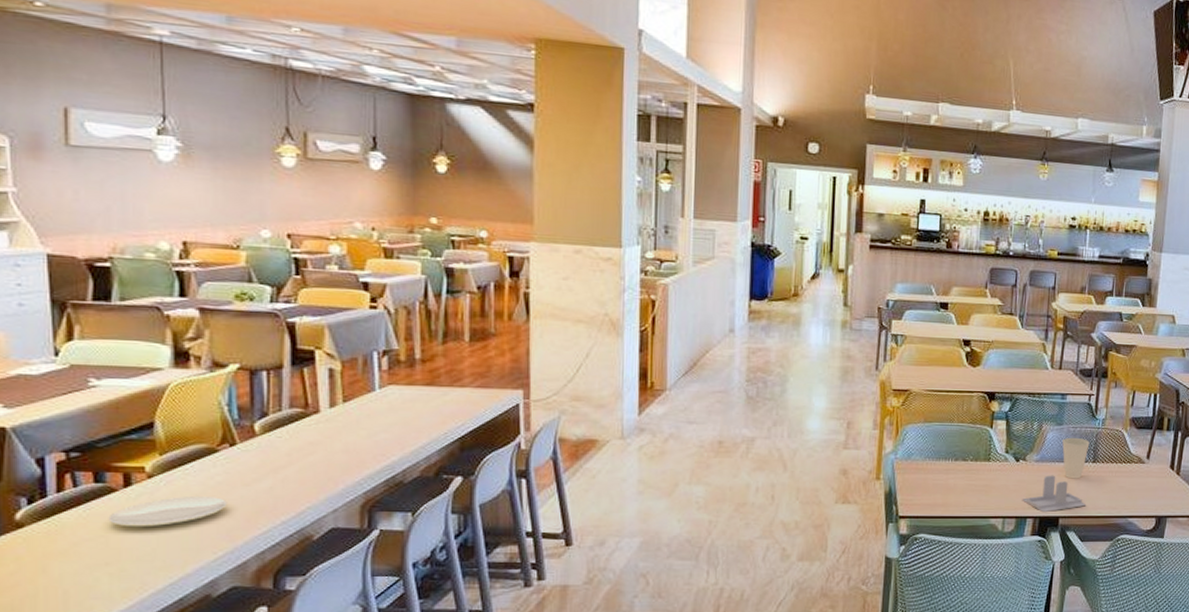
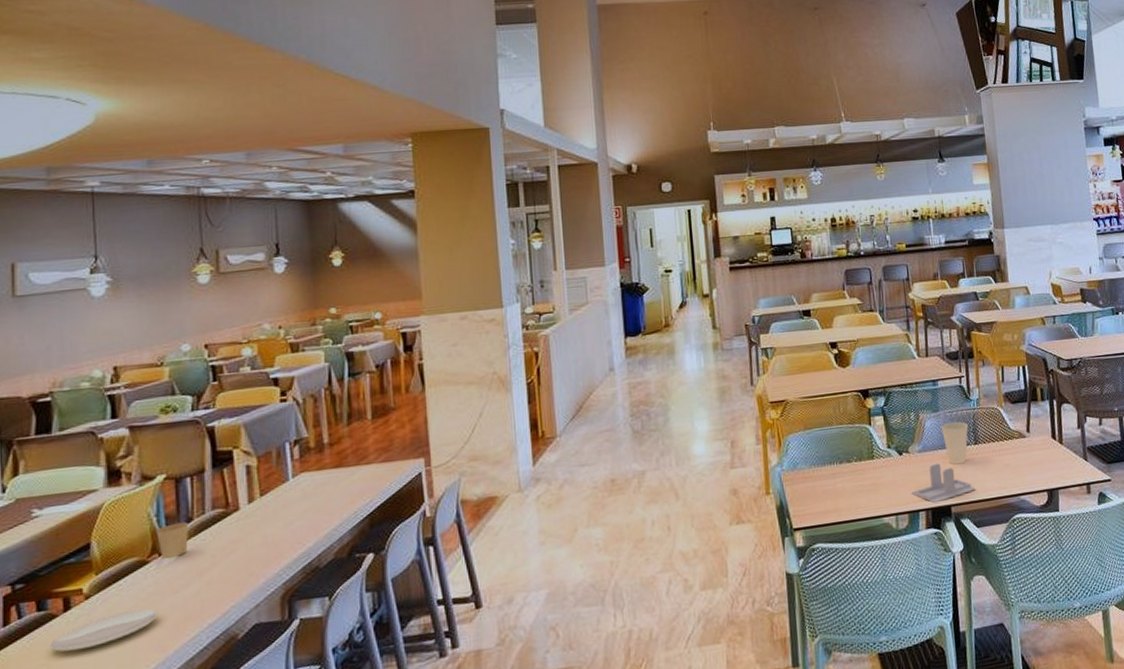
dixie cup: none [227,416,263,450] -> present [156,522,188,559]

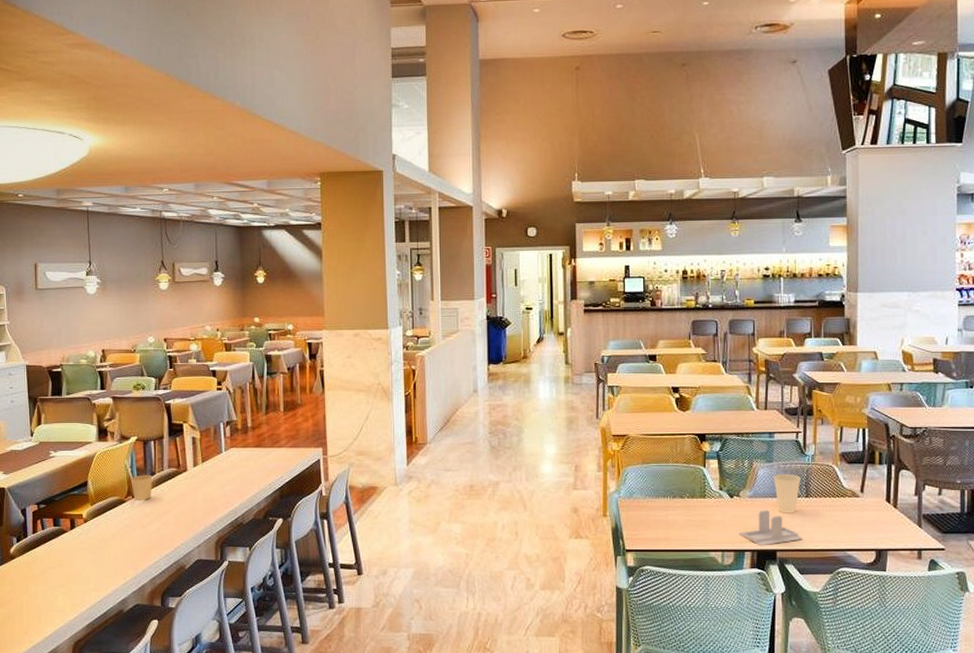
plate: present [50,608,158,652] -> none [62,536,132,559]

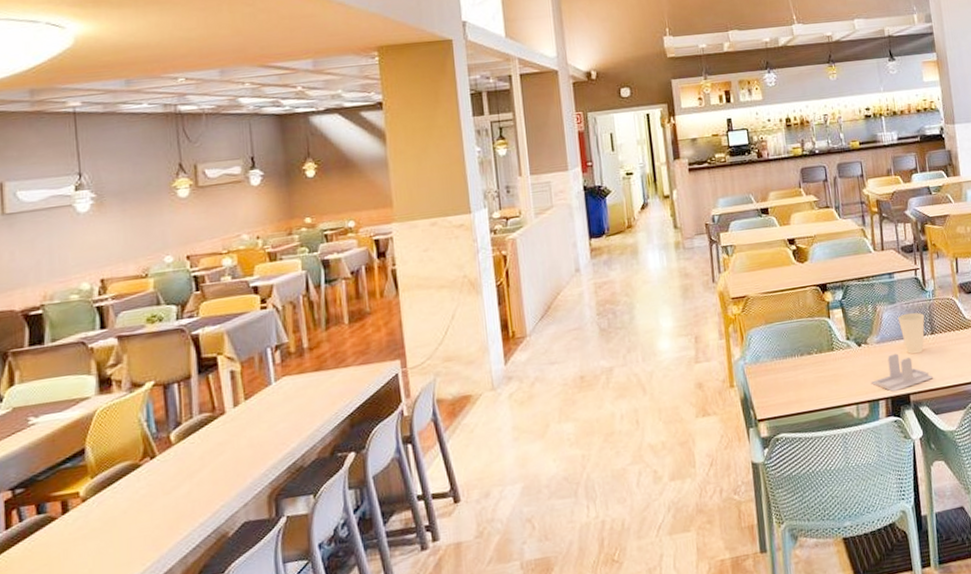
dixie cup: present [131,475,152,500] -> none [147,426,178,462]

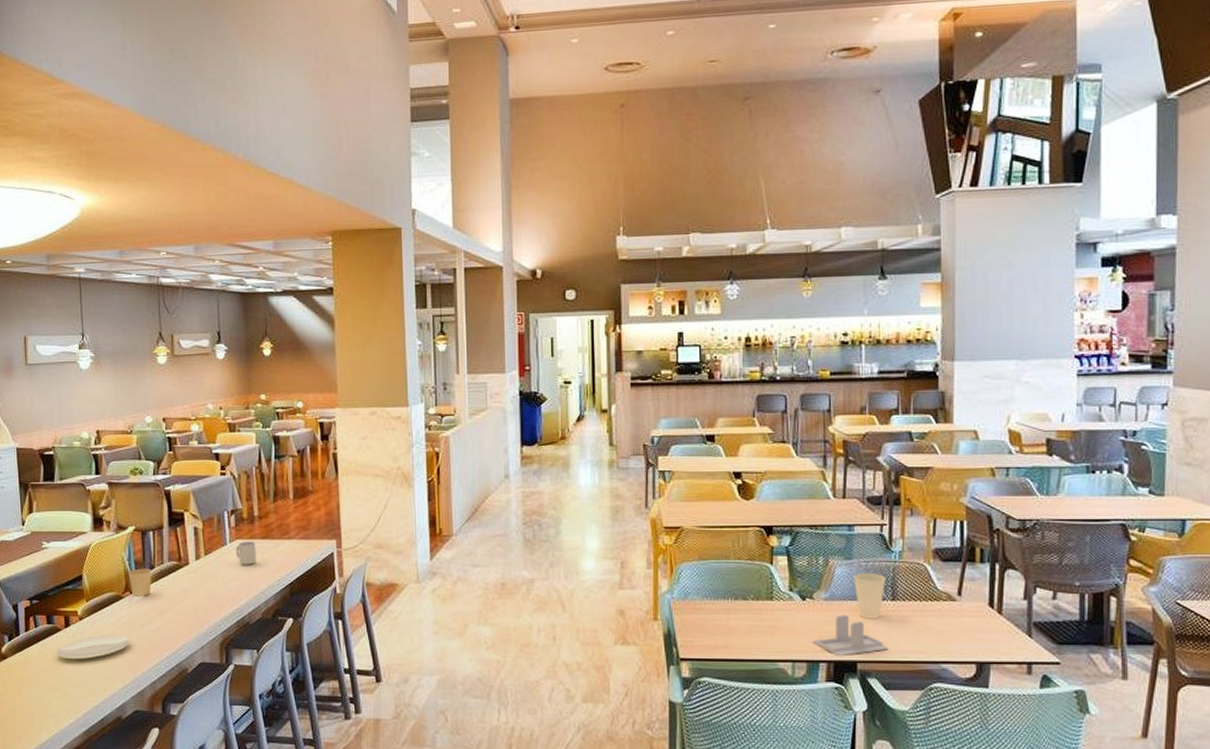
plate: none [50,509,152,553] -> present [56,635,130,660]
dixie cup: none [147,426,178,462] -> present [128,568,151,596]
cup: none [283,376,308,404] -> present [236,542,256,565]

